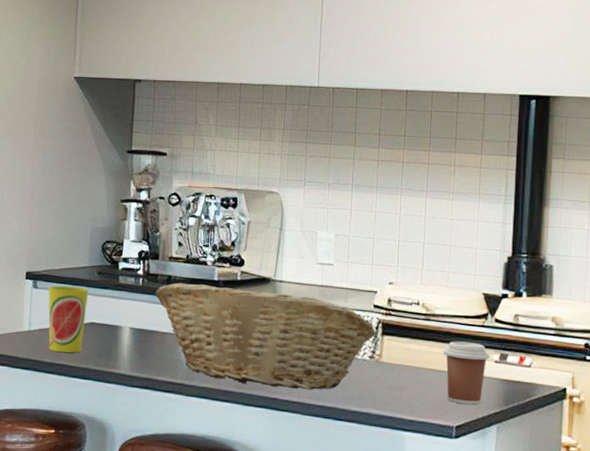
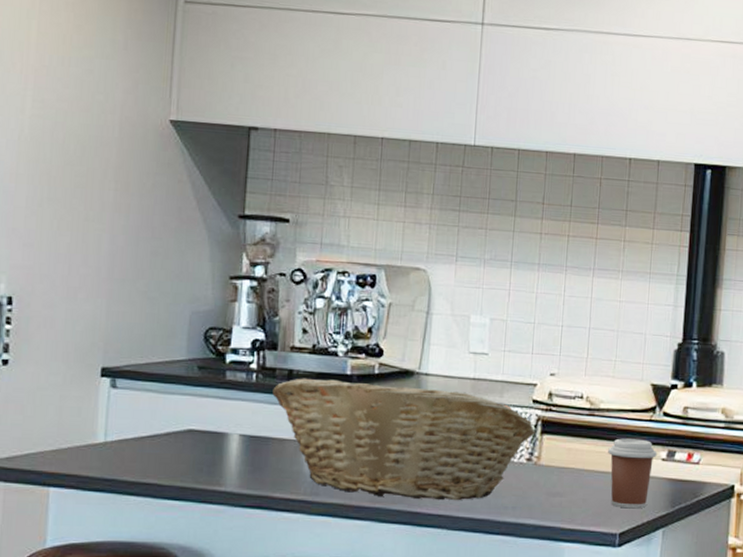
cup: present [48,285,89,353] -> none [131,384,186,469]

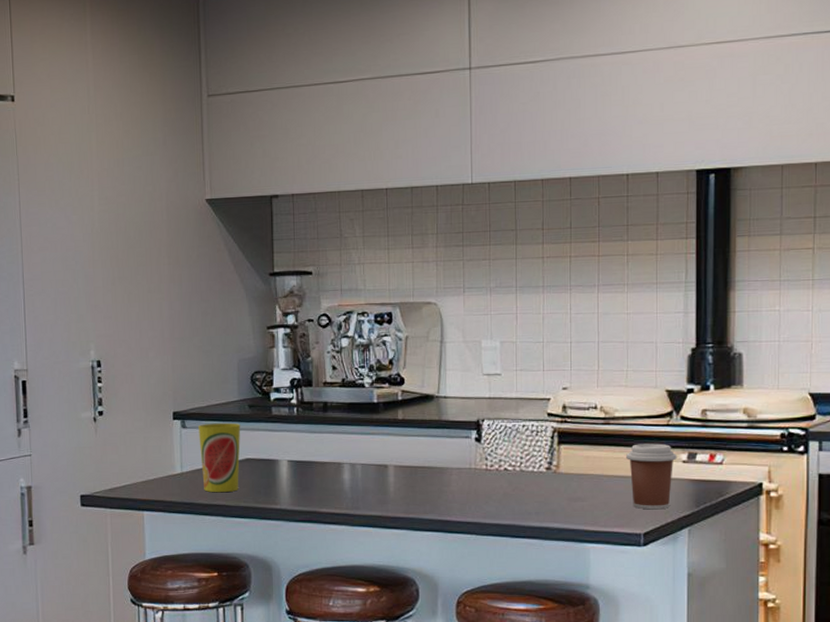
cup: none [131,384,186,469] -> present [198,422,241,493]
fruit basket: present [272,378,535,501] -> none [312,408,552,509]

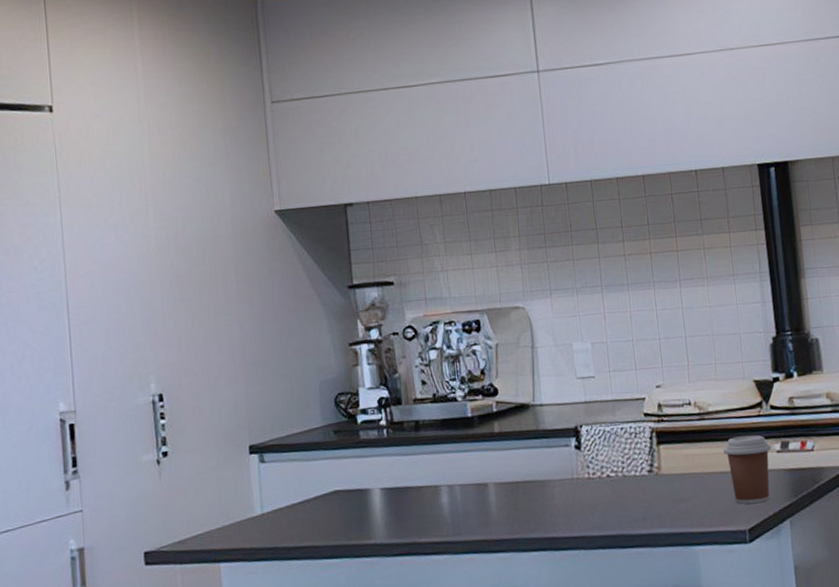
cup: present [198,422,241,493] -> none [279,452,328,533]

